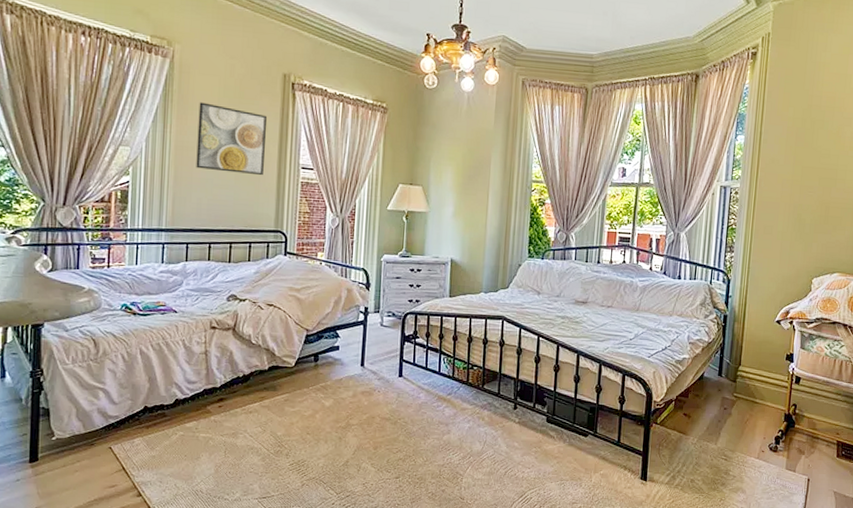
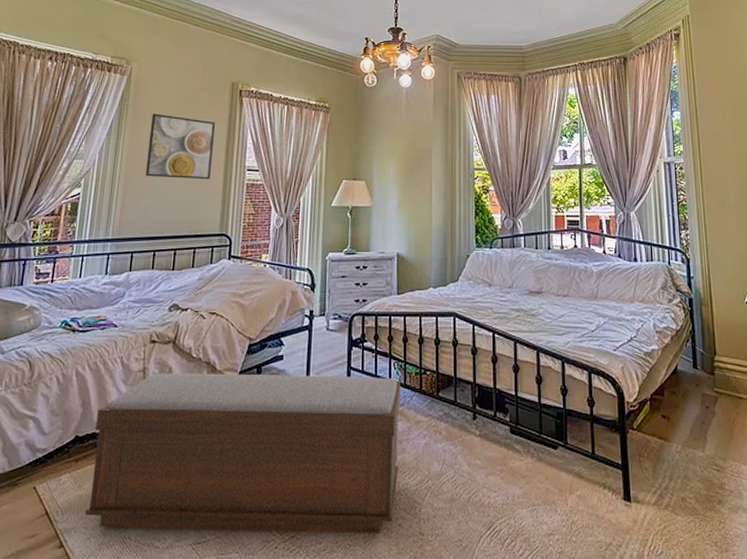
bench: none [158,355,449,497] -> present [84,372,400,534]

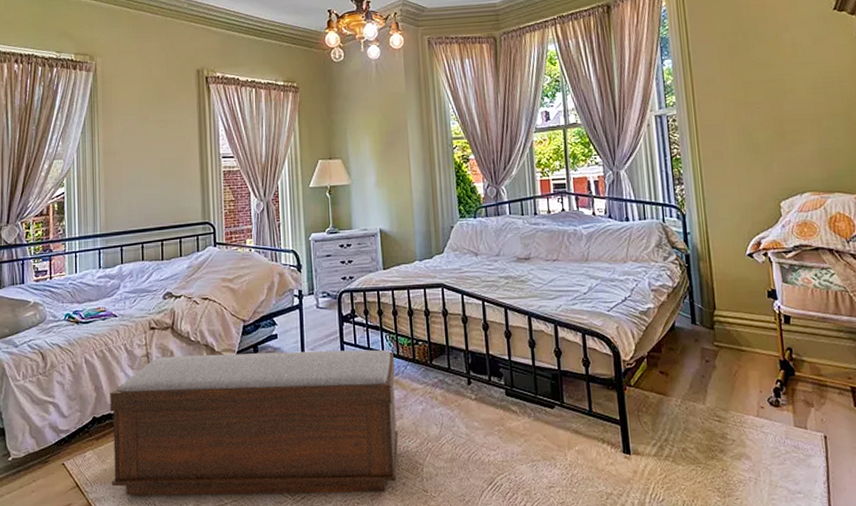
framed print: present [145,113,216,180] -> none [122,108,187,172]

